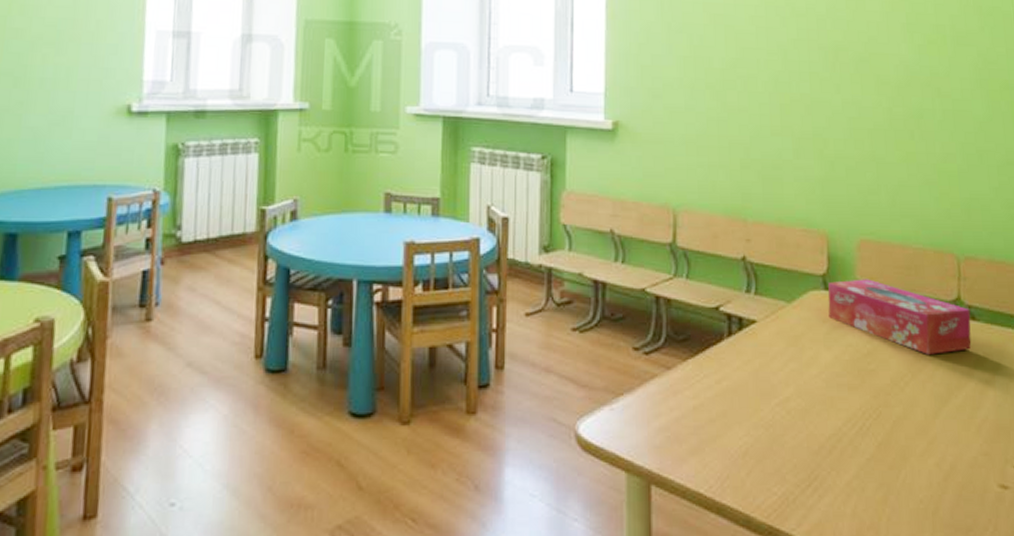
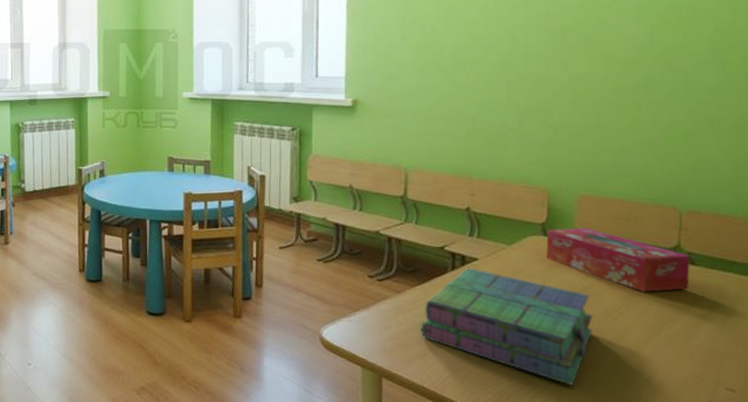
stack of books: none [694,333,880,477] -> present [420,268,593,386]

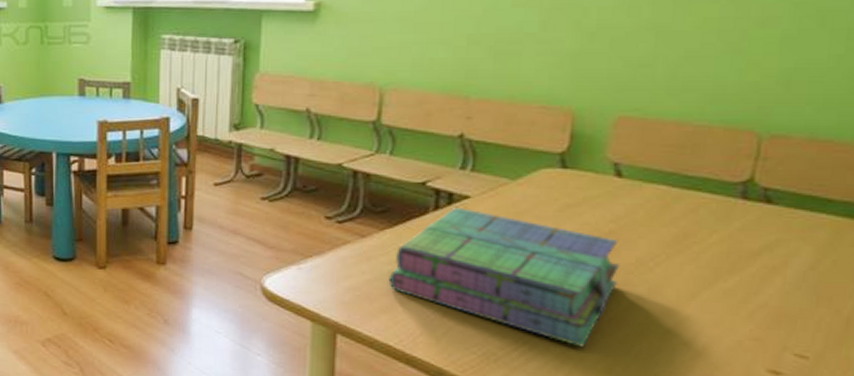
tissue box: present [546,227,690,292] -> none [563,157,766,237]

